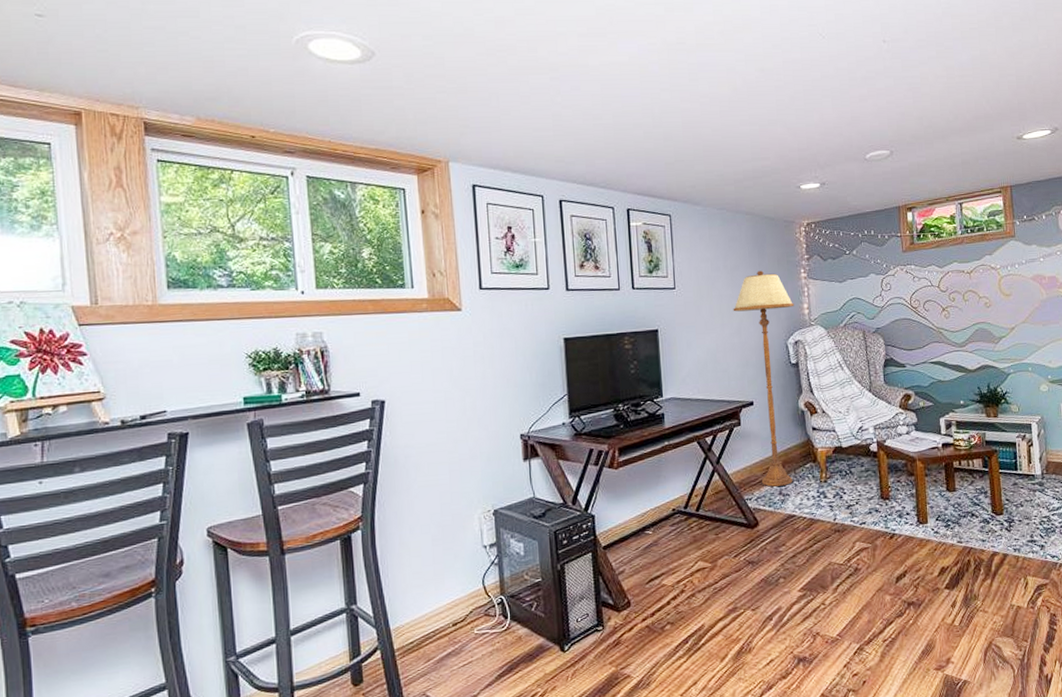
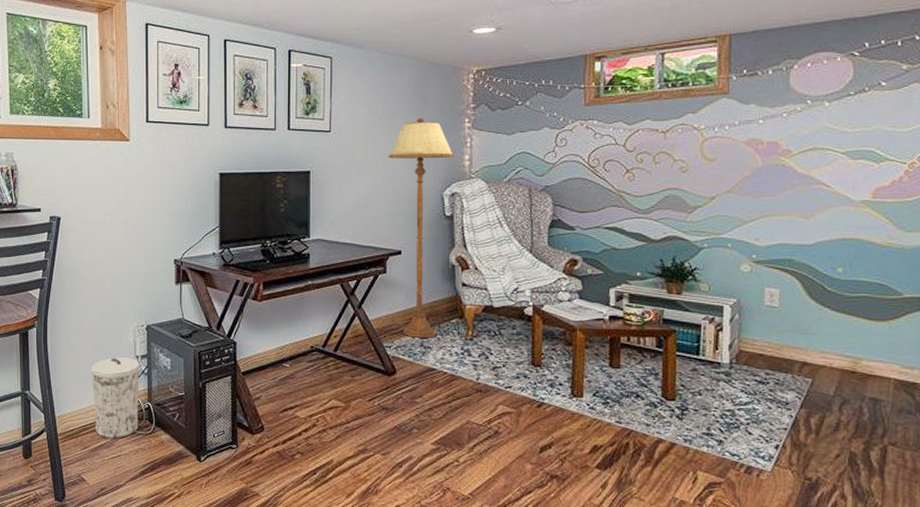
trash can: none [430,549,492,645] -> present [90,357,141,439]

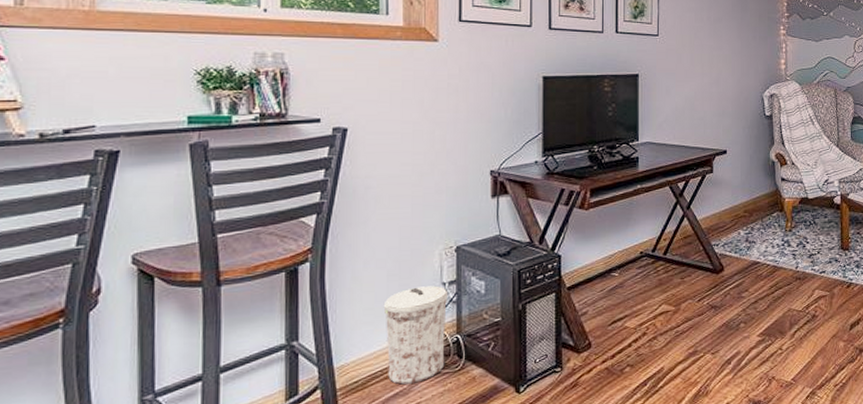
floor lamp: present [388,118,454,338] -> none [713,24,772,234]

